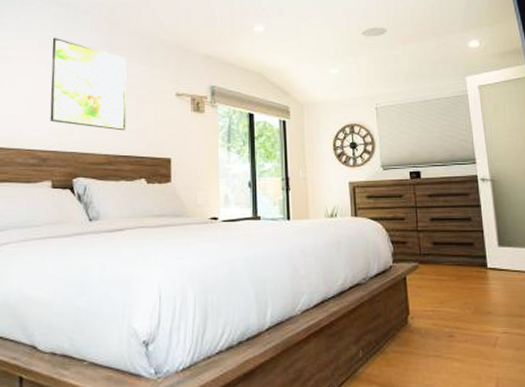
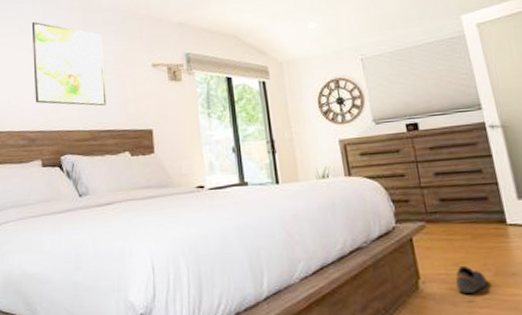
shoe: none [439,303,466,329] -> present [455,265,488,293]

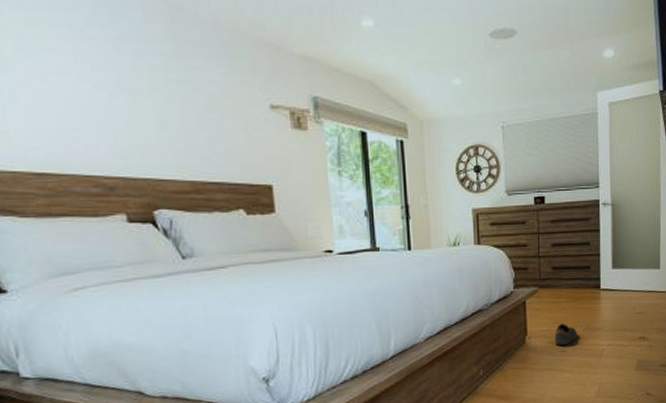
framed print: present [31,21,107,106] -> none [90,22,212,152]

